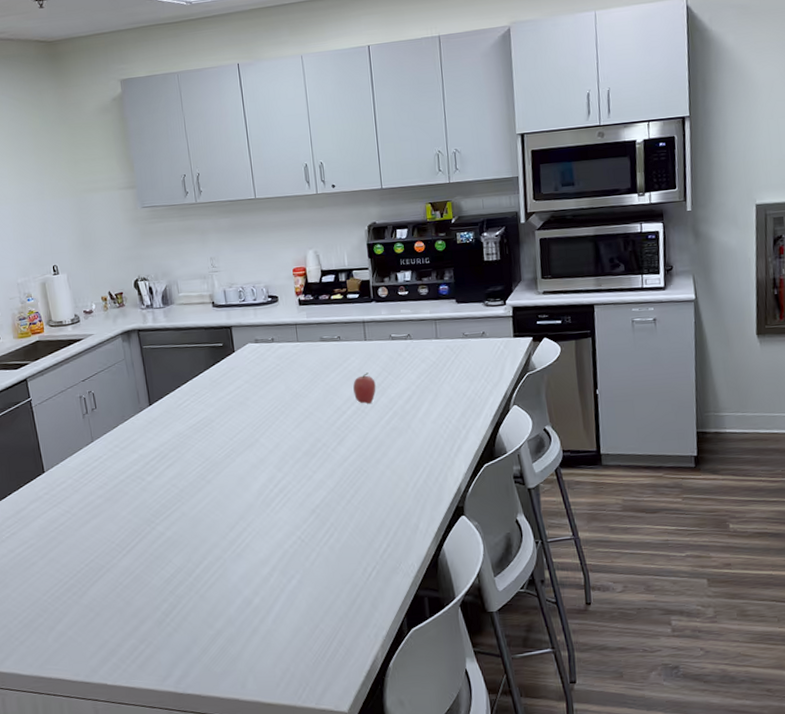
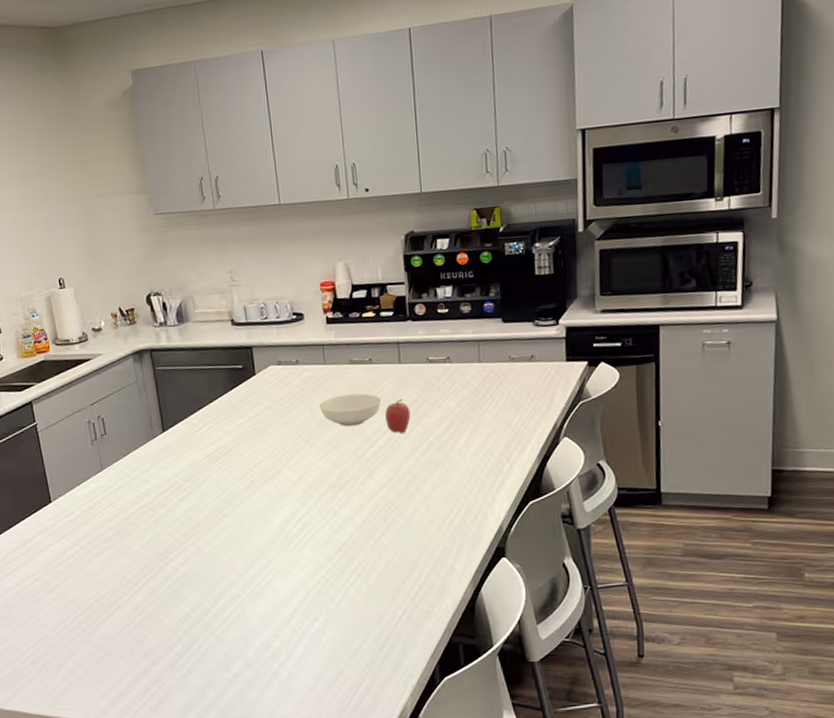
bowl: none [293,368,350,399] -> present [319,393,382,427]

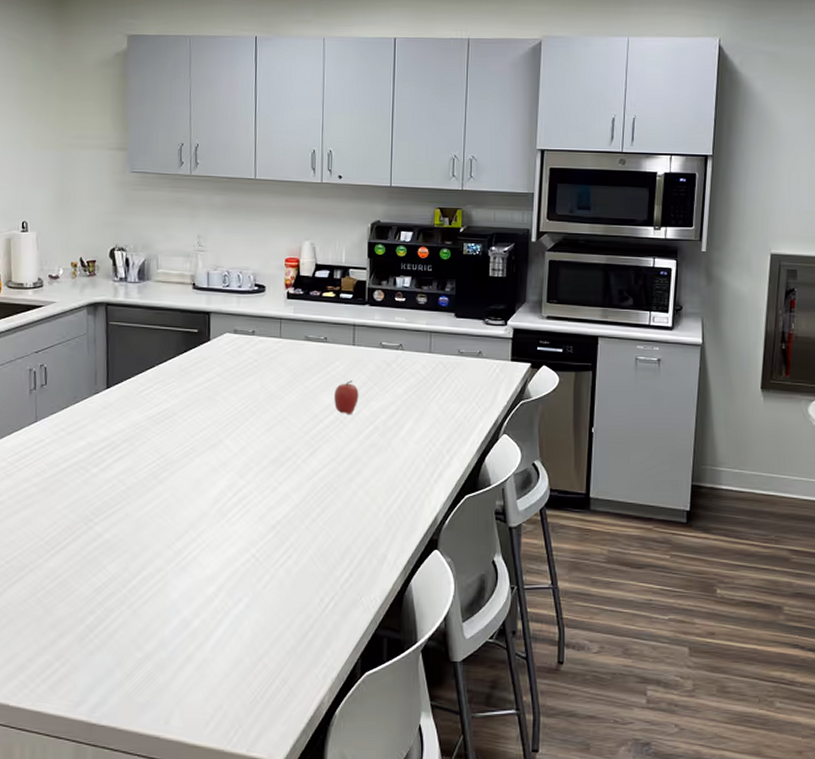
bowl: present [319,393,382,427] -> none [270,370,332,403]

